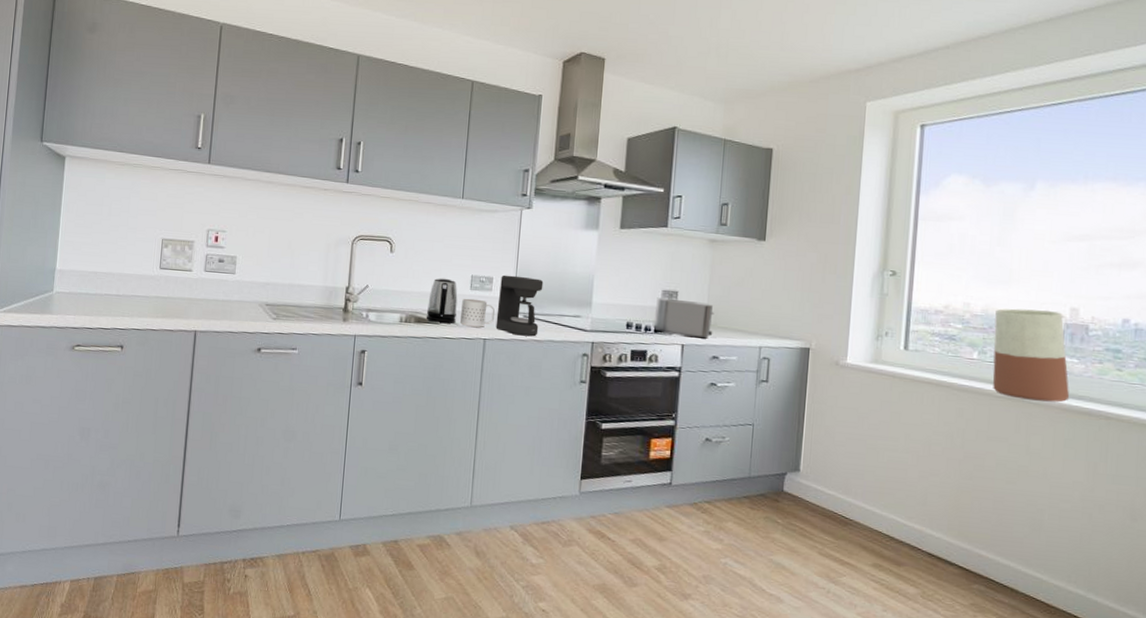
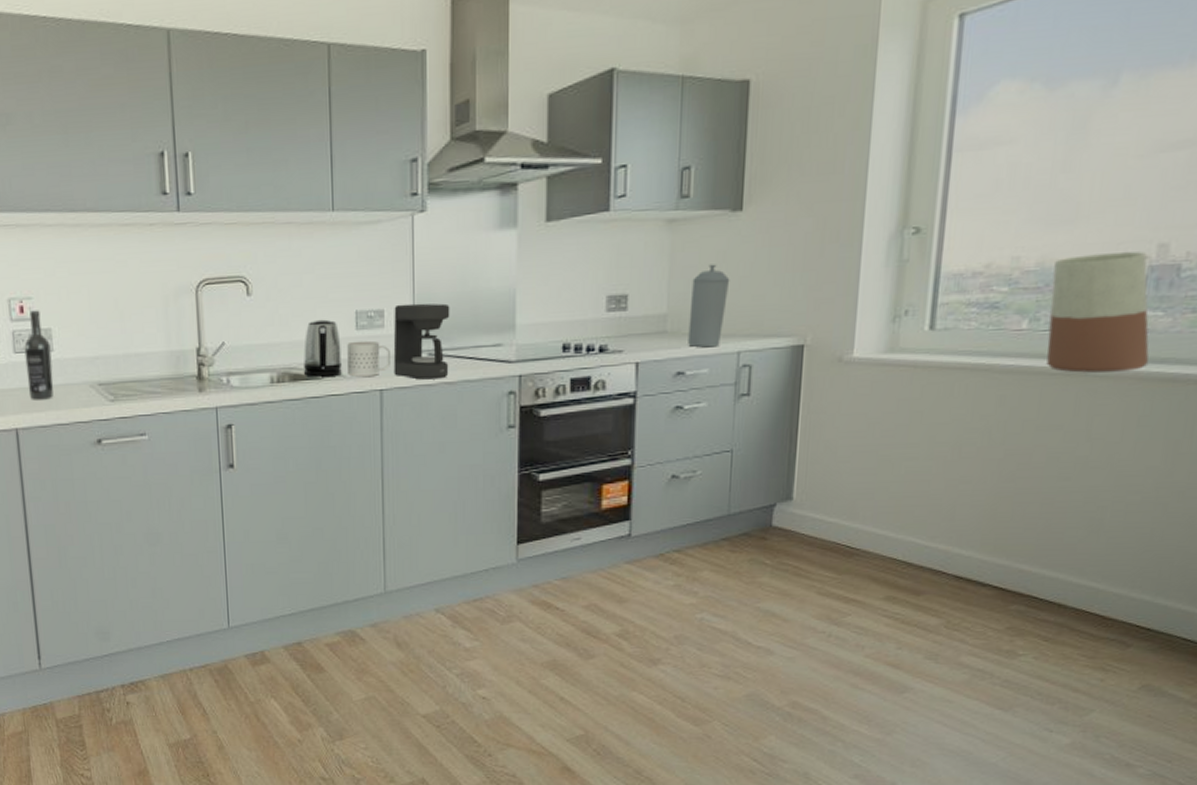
wine bottle: none [210,240,235,311] -> present [24,310,54,400]
toaster: present [653,297,715,339] -> none [597,304,677,352]
canister: none [722,277,755,341] -> present [688,264,730,348]

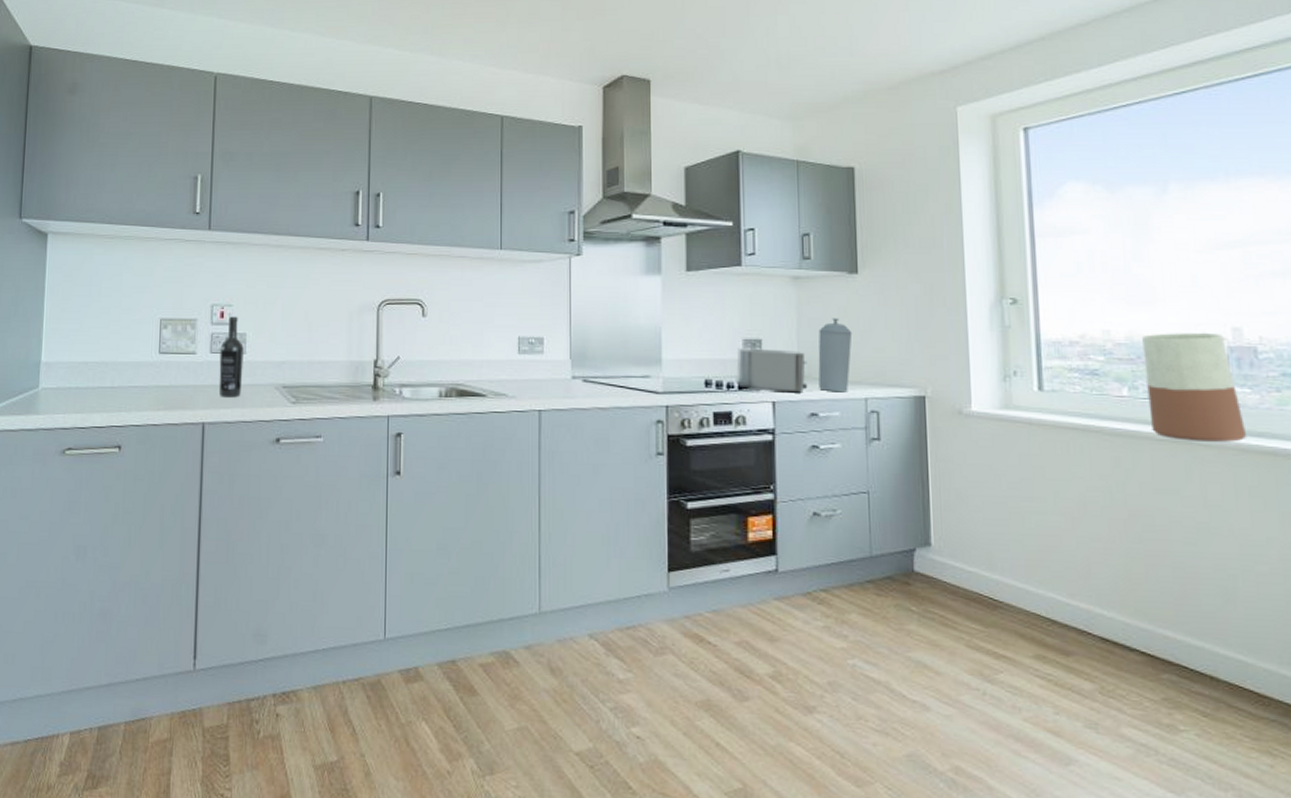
kettle: present [302,319,342,377] -> none [469,342,504,395]
mug: present [346,340,390,377] -> none [508,364,548,397]
coffee maker: present [393,303,450,380] -> none [551,334,603,404]
toaster: none [597,304,677,352] -> present [736,348,808,393]

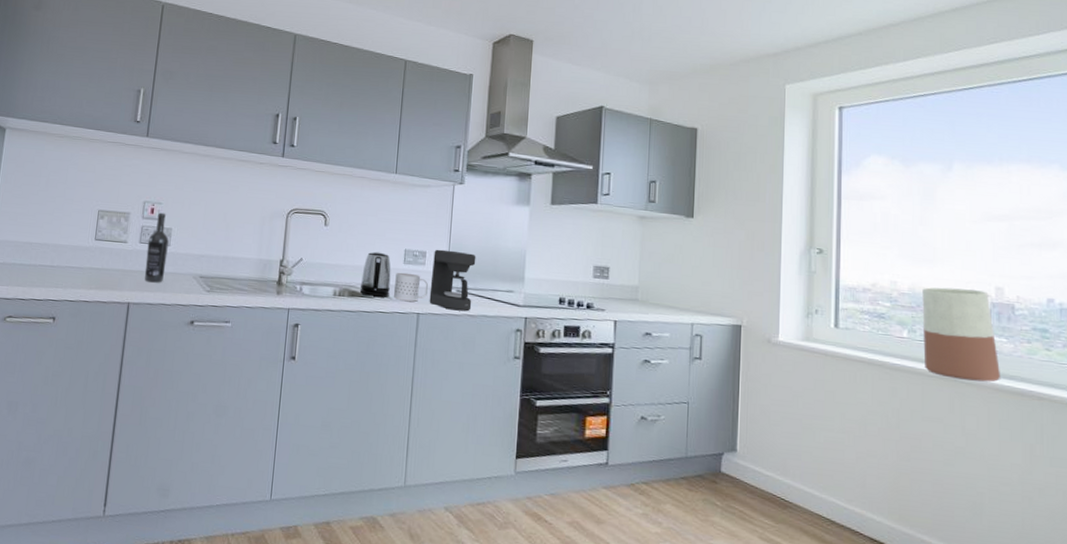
kettle: none [469,342,504,395] -> present [359,251,392,298]
mug: none [508,364,548,397] -> present [393,272,428,302]
coffee maker: none [551,334,603,404] -> present [429,249,476,312]
toaster: present [736,348,808,393] -> none [586,273,646,315]
canister: present [818,318,853,393] -> none [654,253,685,317]

